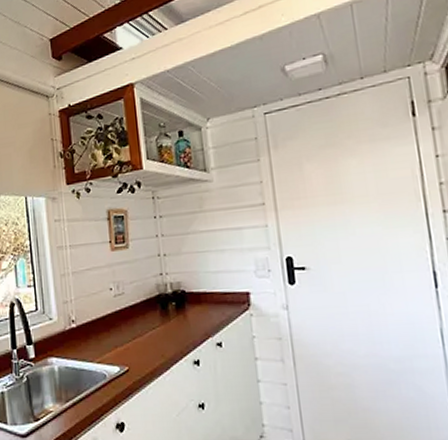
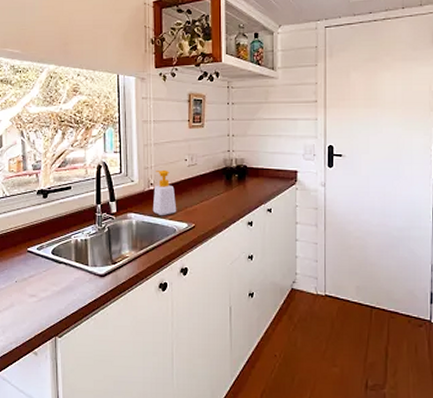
soap bottle: none [76,302,106,360] -> present [152,169,177,216]

